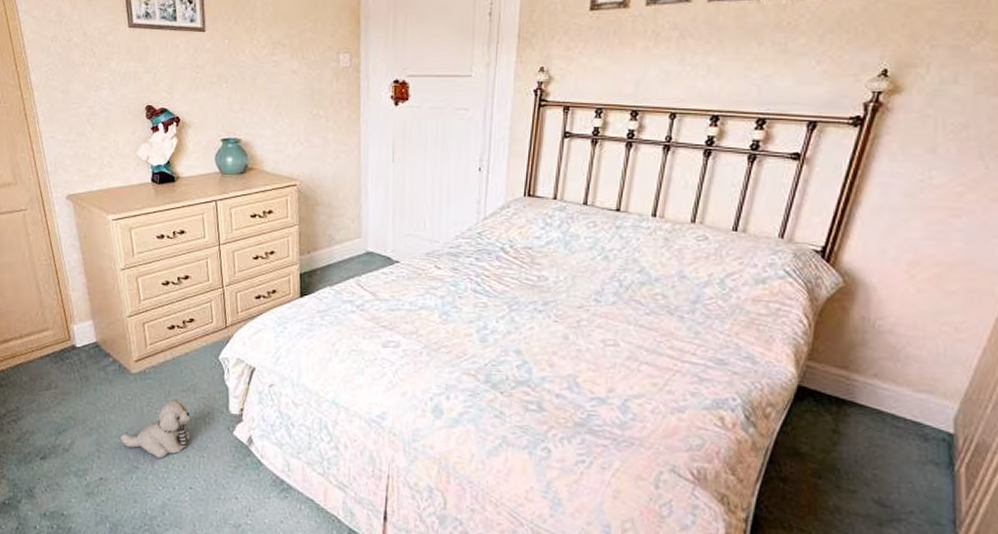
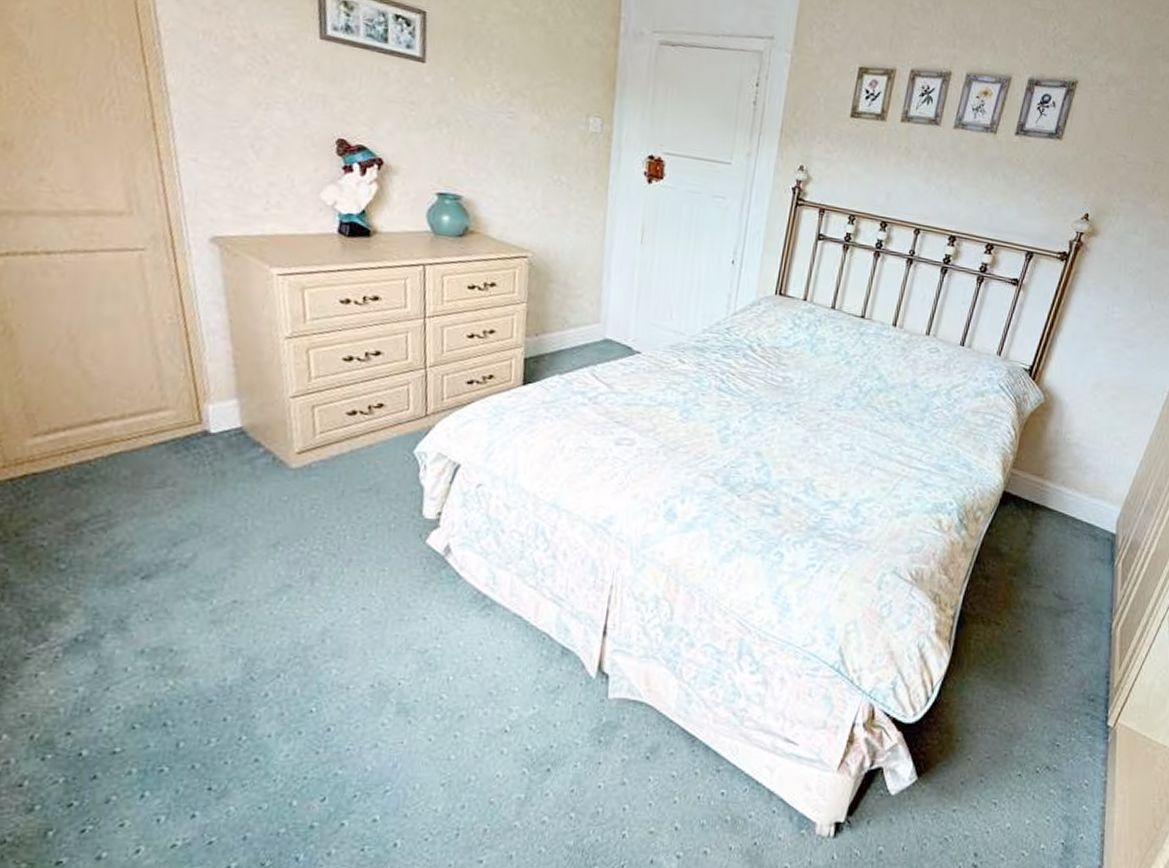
plush toy: present [120,399,191,458] -> none [267,501,371,574]

